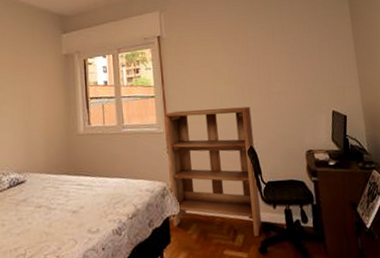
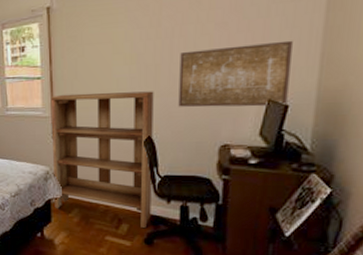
wall art: none [266,67,345,120] -> present [178,40,293,107]

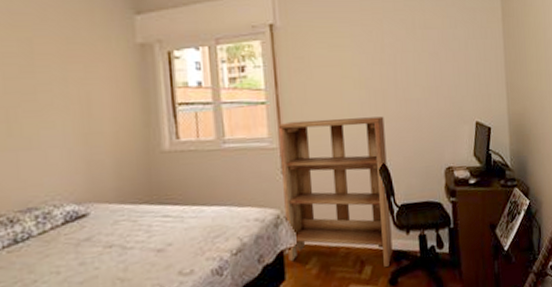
wall art: present [178,40,293,107] -> none [403,71,490,132]

